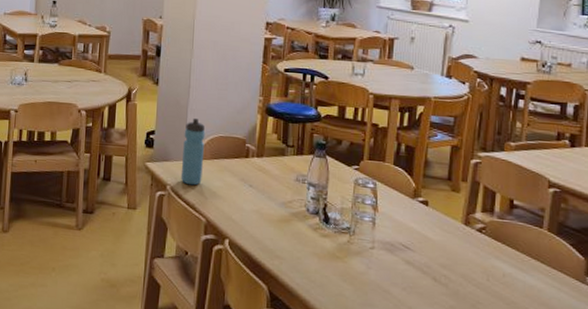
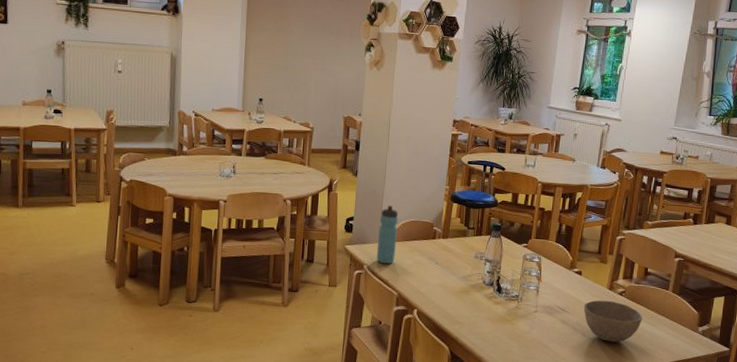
bowl: none [433,237,510,292] -> present [583,300,643,342]

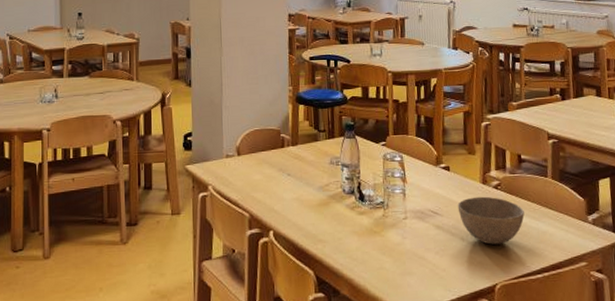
water bottle: present [376,206,399,264] -> none [220,115,242,182]

